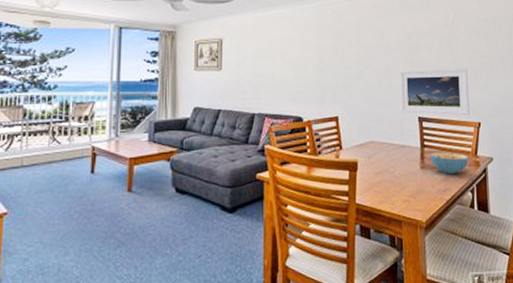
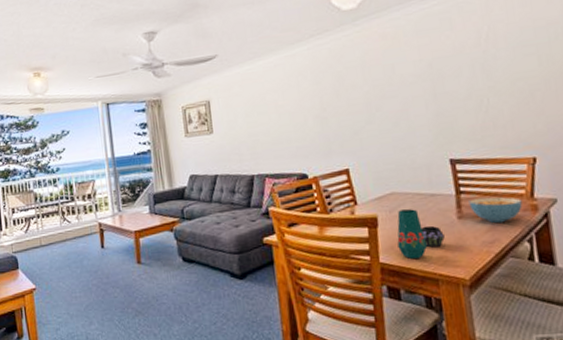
vase: none [372,157,409,202] -> present [397,209,445,259]
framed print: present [400,68,470,115] -> none [421,92,520,157]

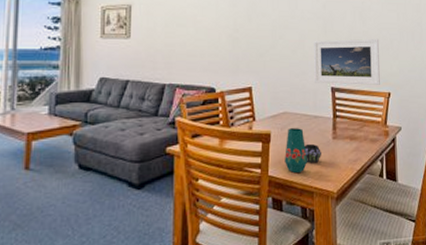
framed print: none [421,92,520,157] -> present [314,38,380,85]
cereal bowl: present [469,197,523,224] -> none [342,122,379,145]

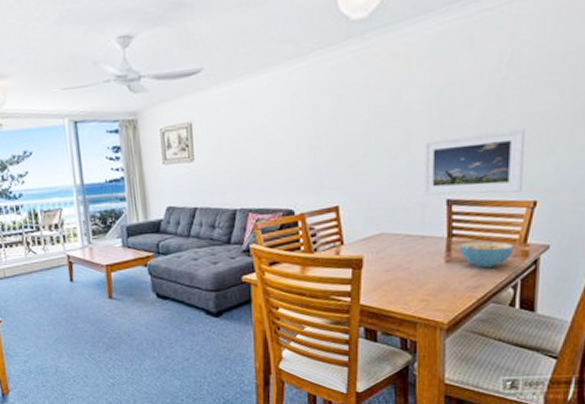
vase: present [285,128,321,173] -> none [380,251,429,302]
cereal bowl: none [342,122,379,145] -> present [459,241,514,269]

